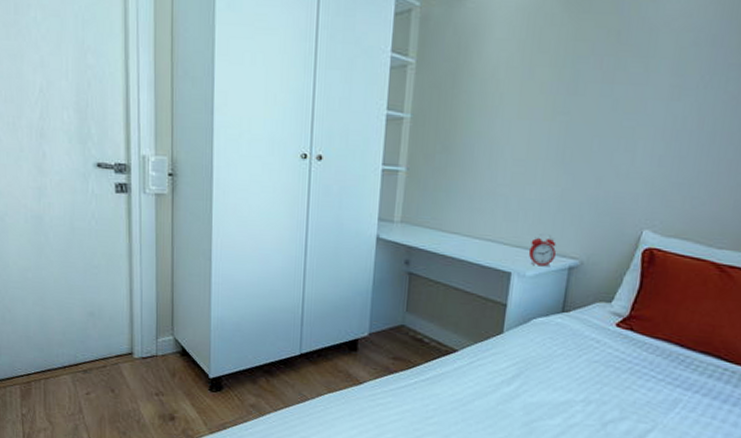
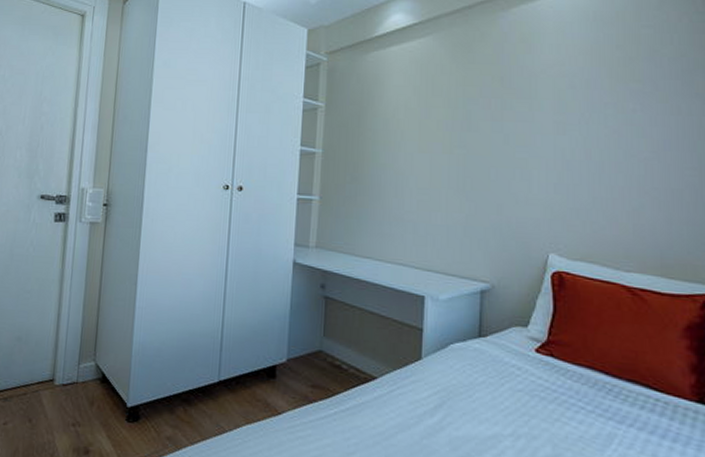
alarm clock: present [528,232,557,267] -> none [439,257,466,291]

